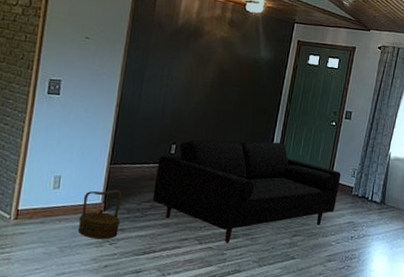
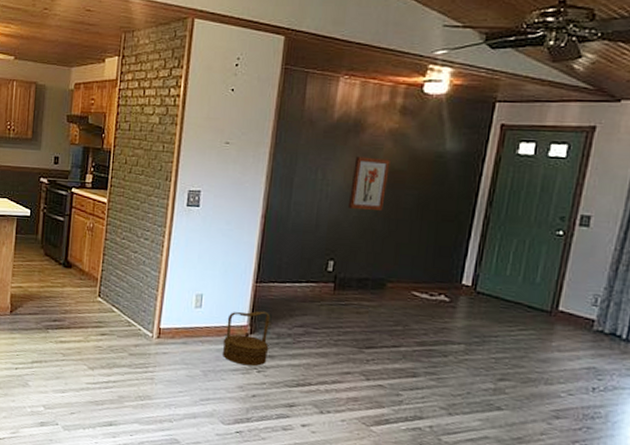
sofa: present [152,140,341,243] -> none [306,255,574,382]
wall art: none [188,58,221,103] -> present [349,156,391,211]

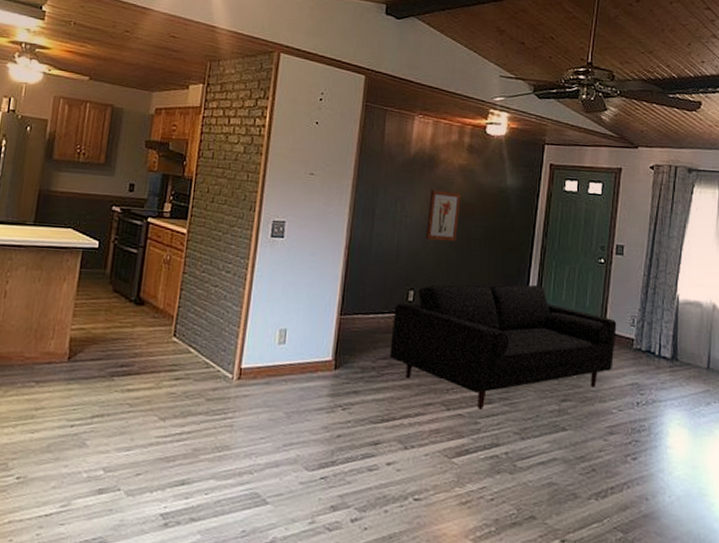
basket: present [223,311,270,367] -> none [307,344,355,404]
sofa: none [306,255,574,382] -> present [390,284,617,410]

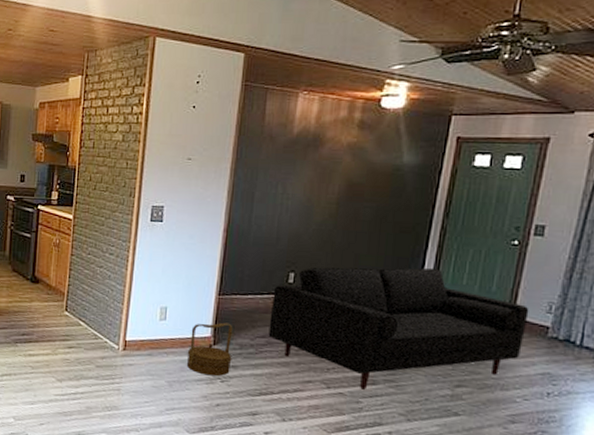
basket: none [307,344,355,404] -> present [187,322,233,377]
wall art: present [426,190,461,241] -> none [309,170,349,223]

